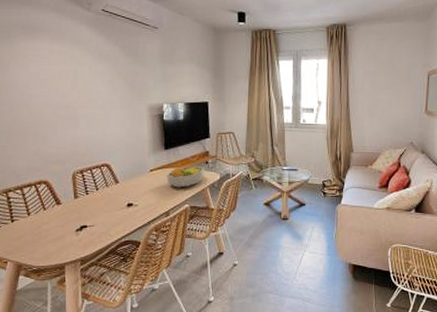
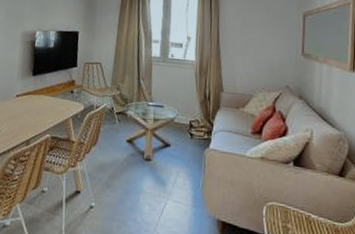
fruit bowl: present [167,166,204,188] -> none [31,94,69,116]

